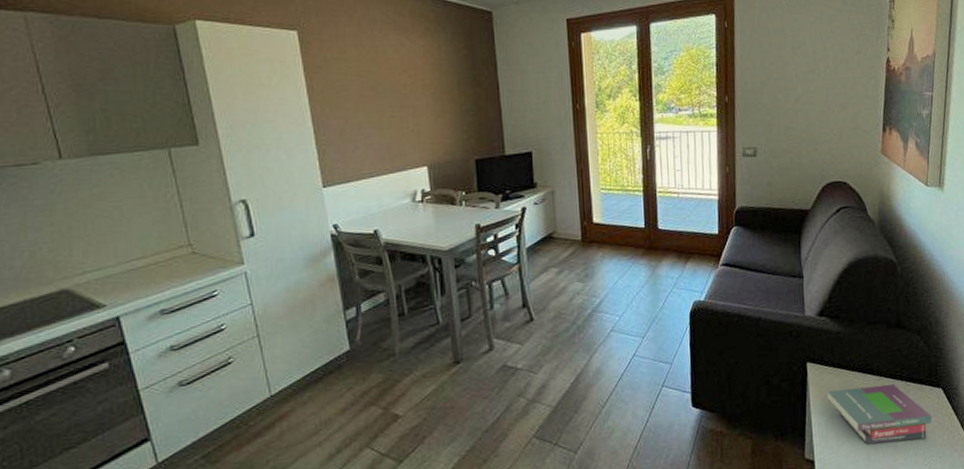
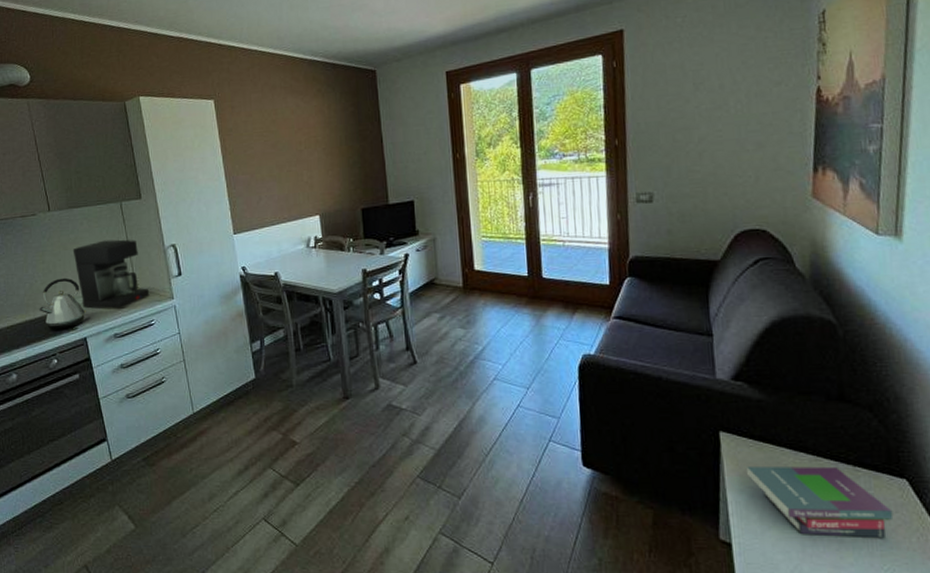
kettle: none [44,243,120,311] -> present [38,277,87,331]
coffee maker: none [97,194,211,281] -> present [72,239,150,309]

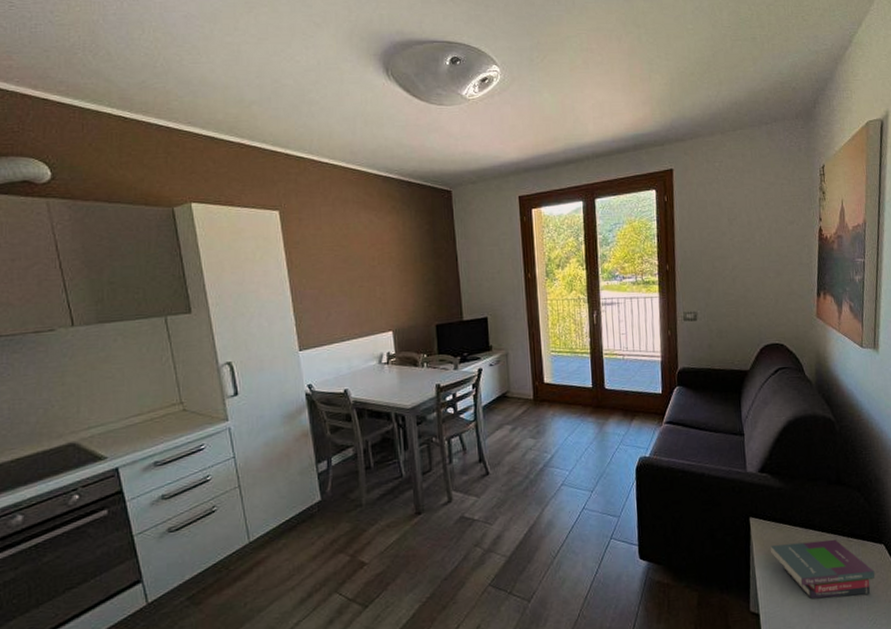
kettle: present [38,277,87,331] -> none [54,401,120,463]
coffee maker: present [72,239,150,309] -> none [102,357,199,435]

